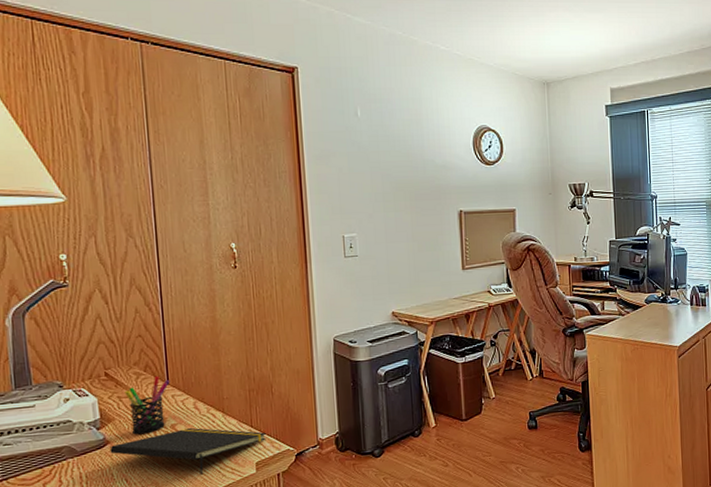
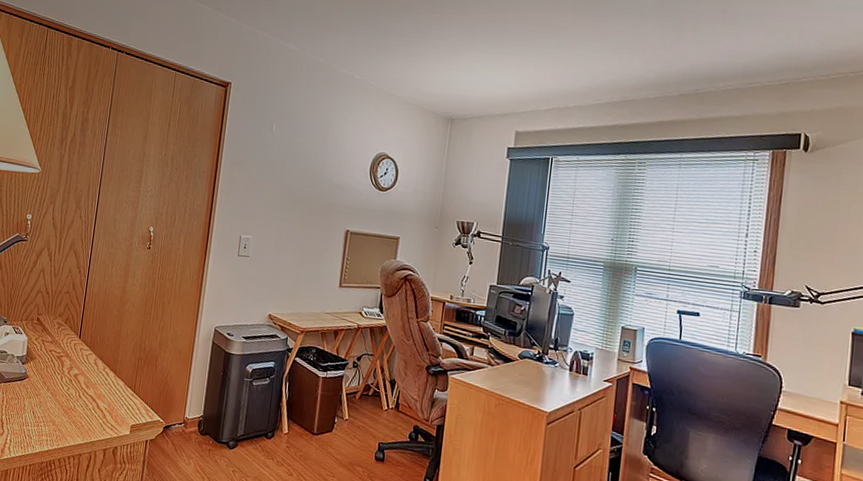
notepad: present [109,428,266,475] -> none [27,379,144,424]
pen holder: present [124,375,170,435] -> none [46,329,82,377]

